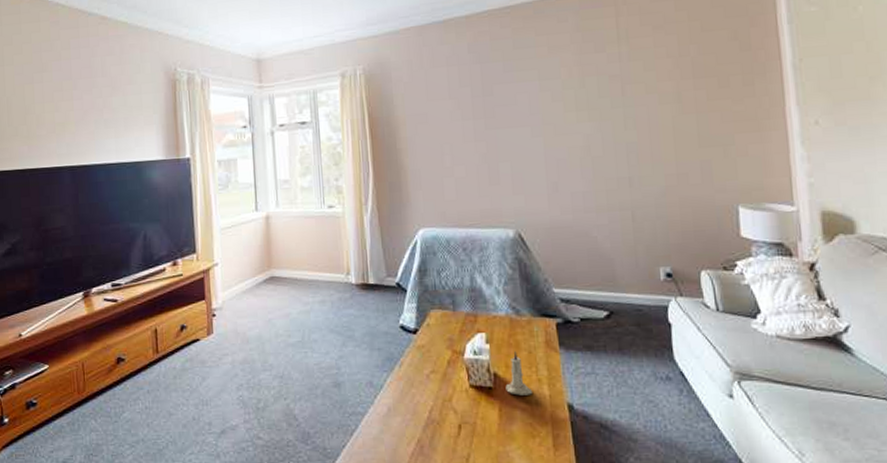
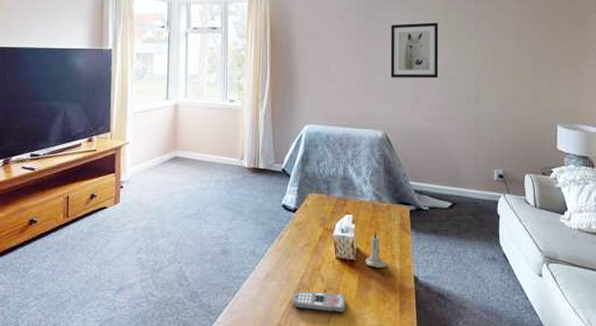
remote control: none [421,426,487,452] -> present [292,291,346,314]
wall art: none [514,91,579,164] -> present [390,22,439,78]

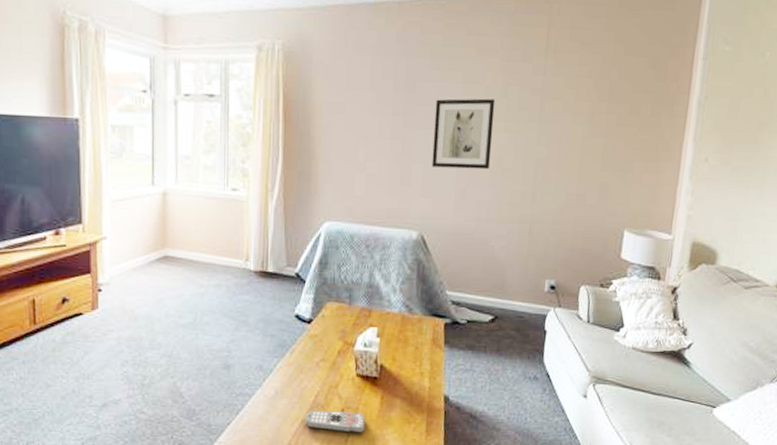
candle: present [365,231,387,268] -> none [390,346,415,386]

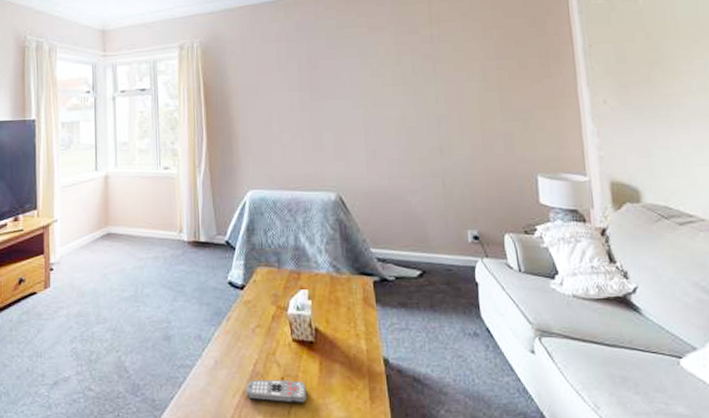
wall art: present [431,98,496,170] -> none [337,68,395,133]

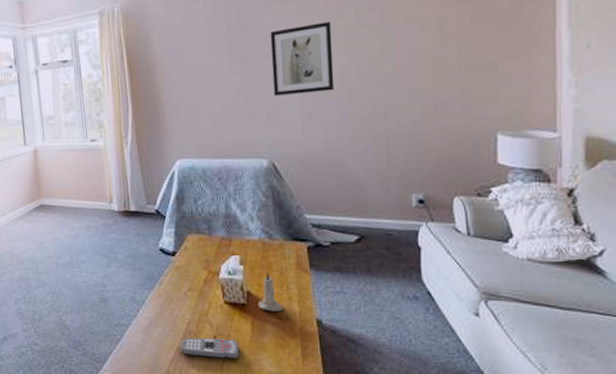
candle: none [326,307,352,350] -> present [258,272,284,311]
wall art: none [337,68,395,133] -> present [270,21,335,96]

